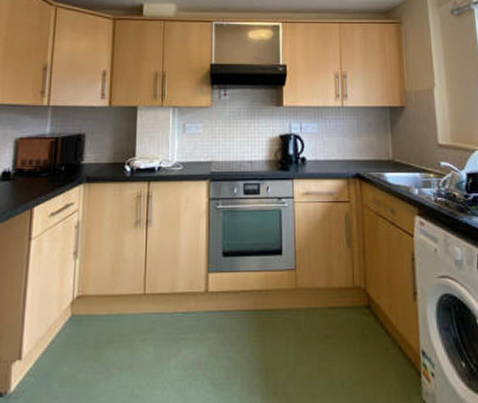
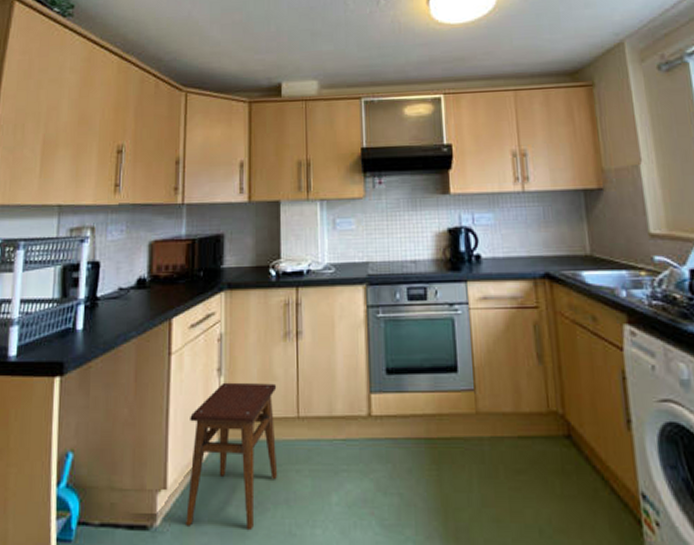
stool: none [38,264,127,394] -> present [186,382,278,531]

